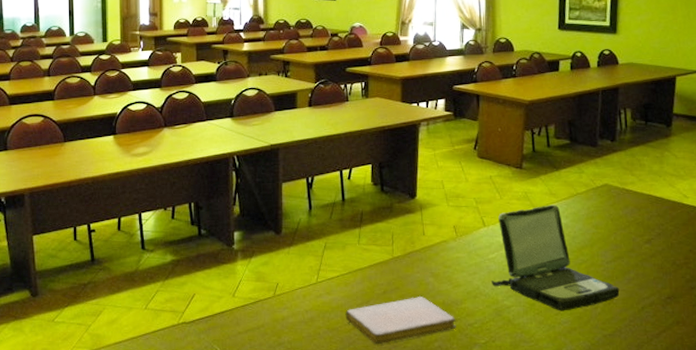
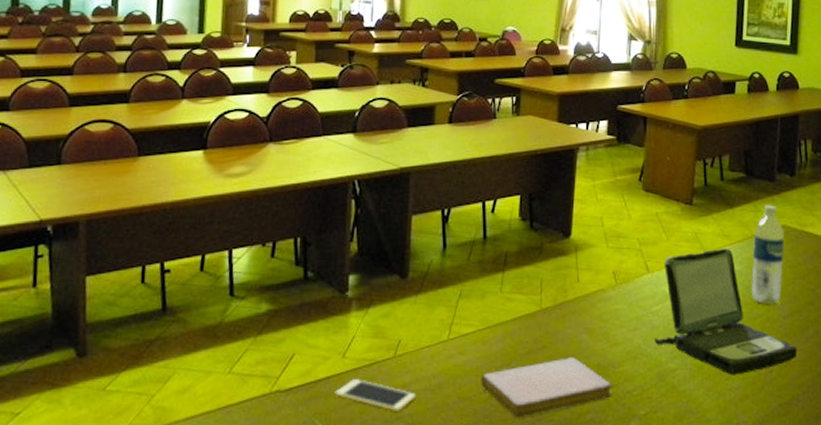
cell phone: none [228,314,293,339] -> present [335,379,416,411]
water bottle: none [576,167,607,253] -> present [750,205,785,305]

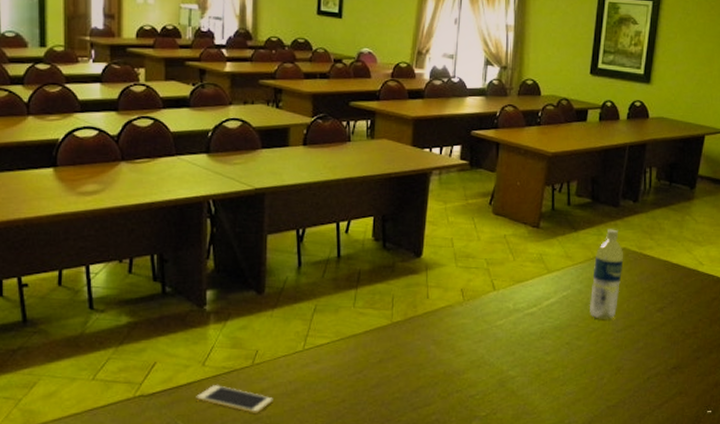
notebook: present [481,357,612,418] -> none [334,366,457,419]
laptop: present [655,248,797,375] -> none [497,268,627,382]

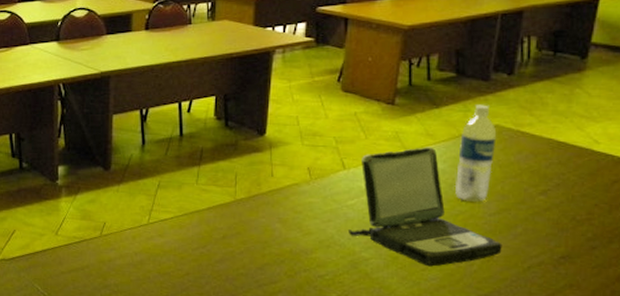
cell phone: present [196,385,273,413] -> none [50,253,120,281]
laptop: none [497,268,627,382] -> present [349,147,502,267]

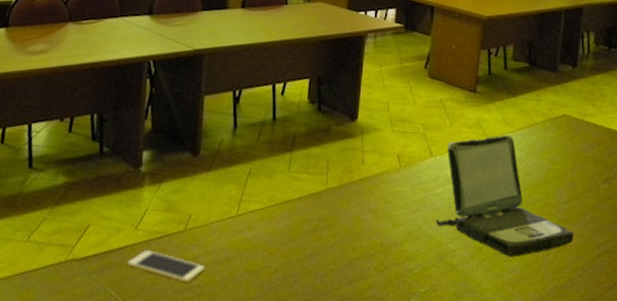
cell phone: none [50,253,120,281] -> present [127,250,205,282]
water bottle: present [454,105,497,203] -> none [530,94,565,191]

